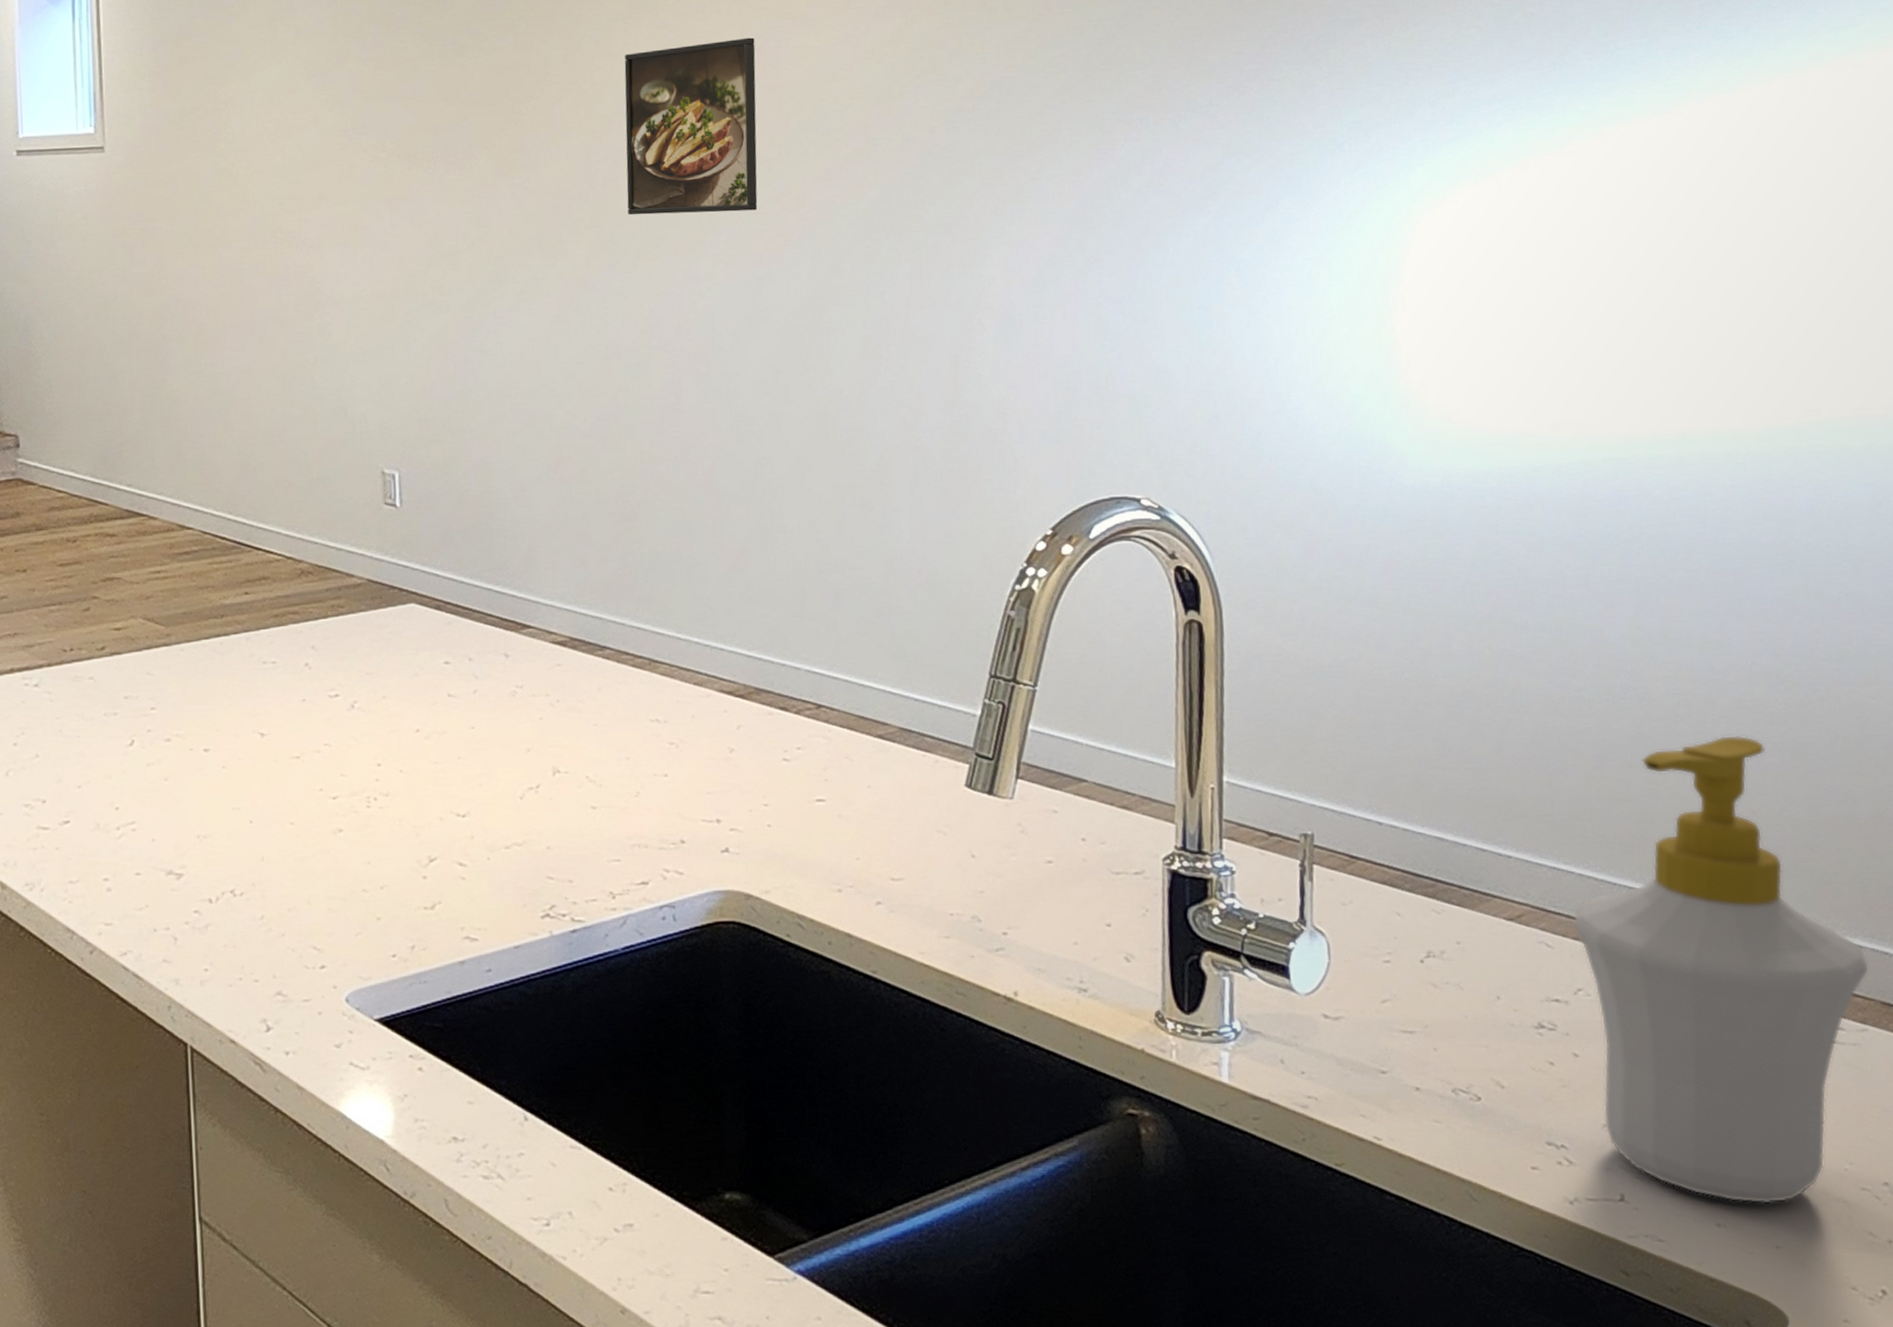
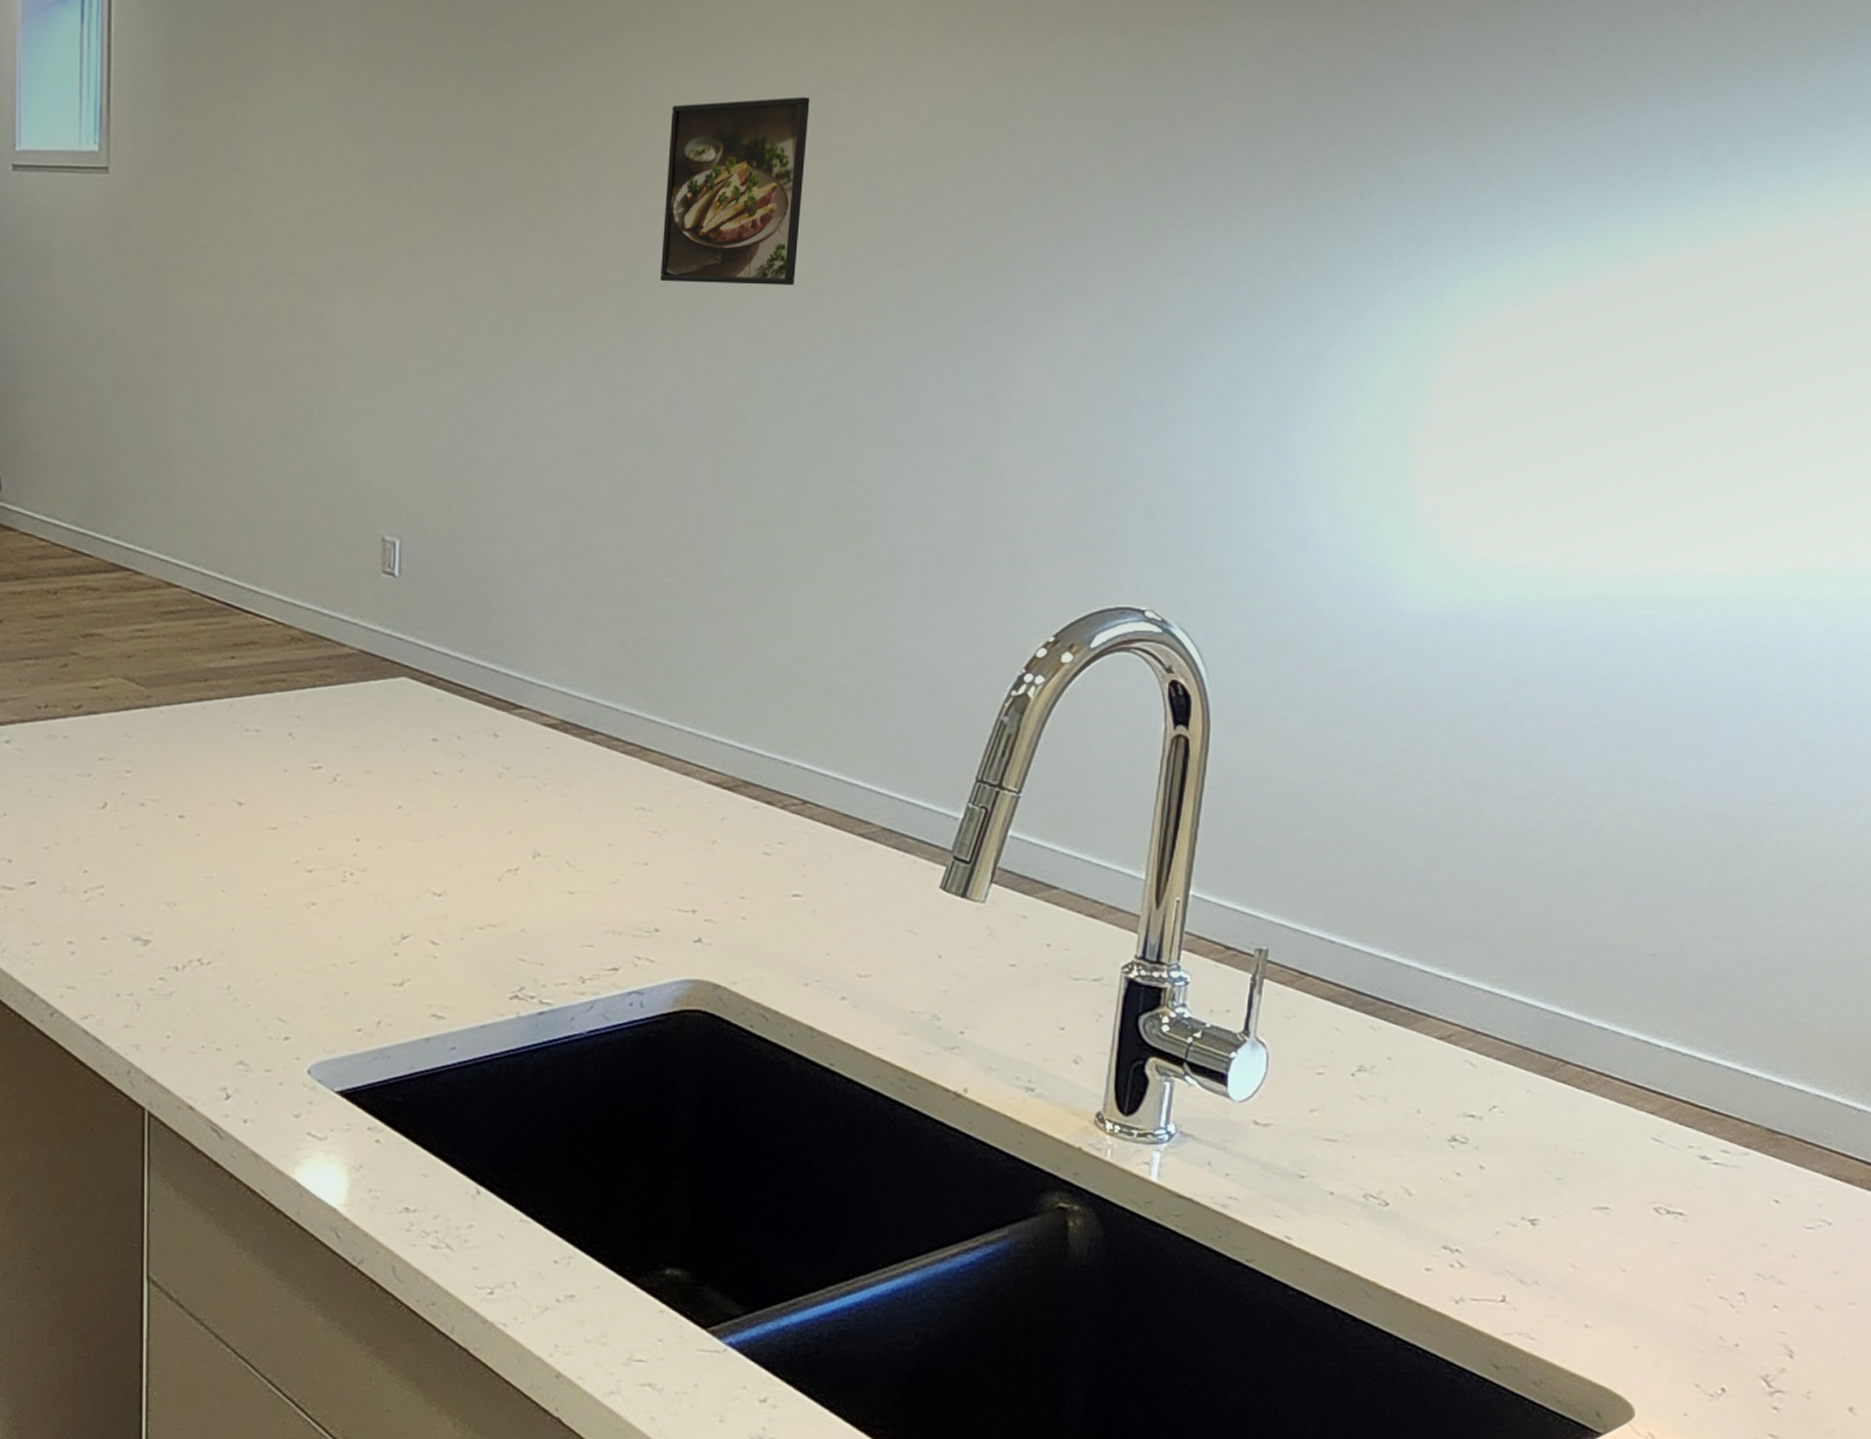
soap bottle: present [1573,735,1870,1204] -> none [1498,873,1762,1308]

